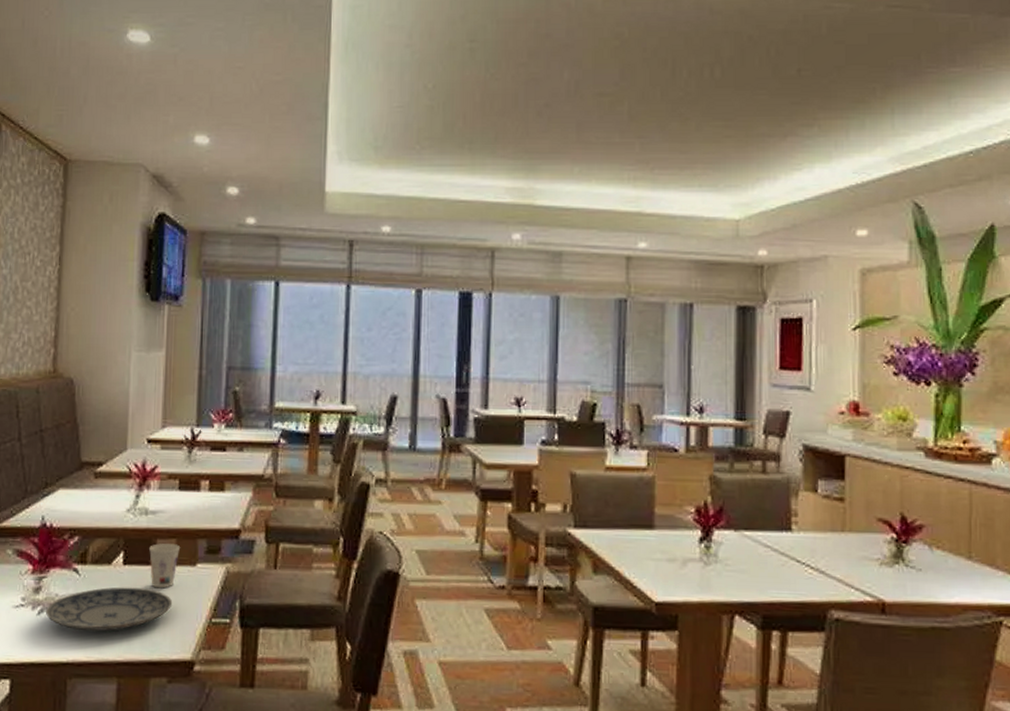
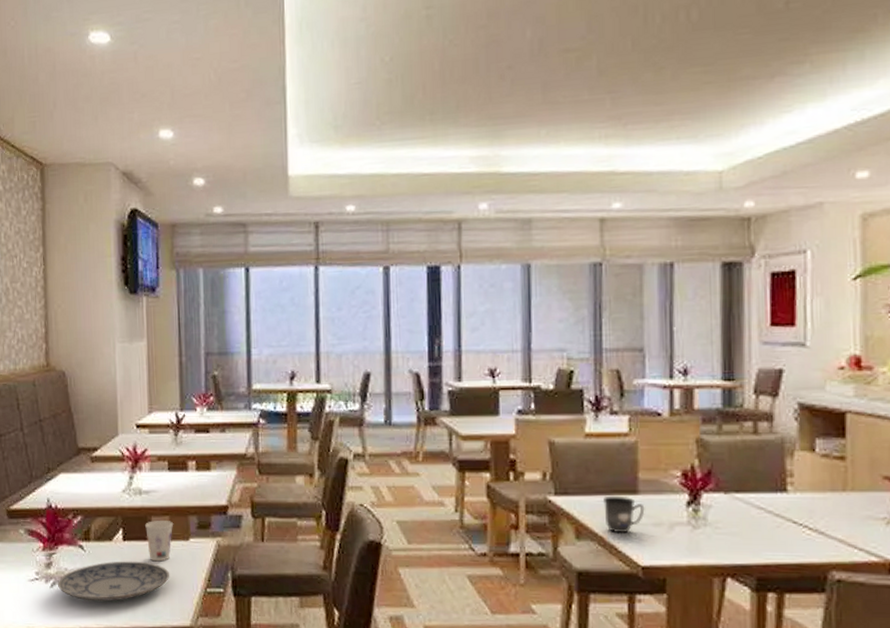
mug: none [620,529,660,569] -> present [602,495,645,534]

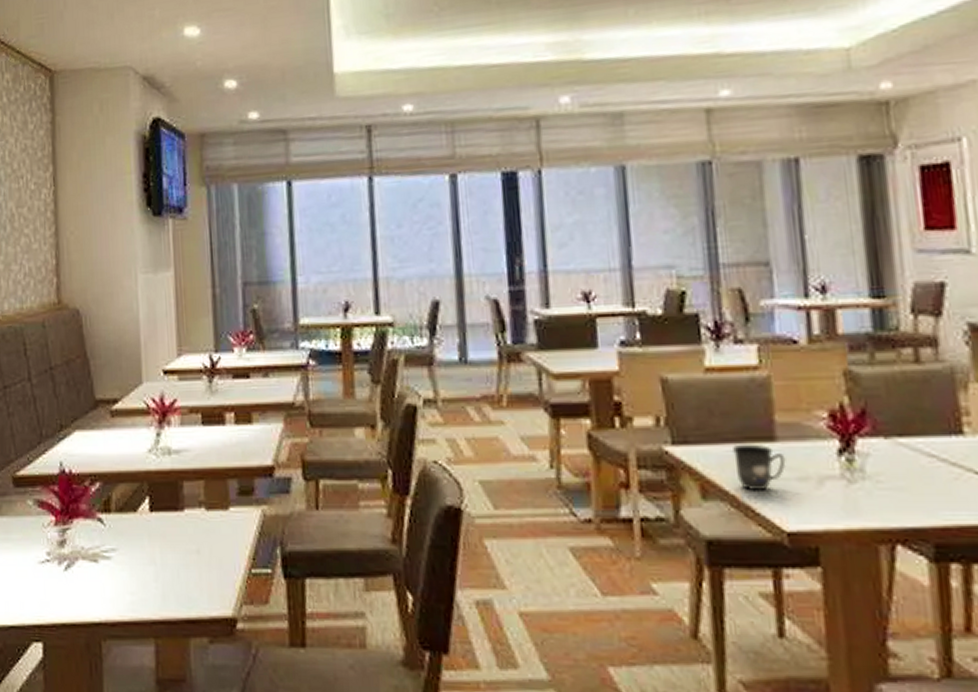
plate: present [58,561,170,602] -> none [73,536,207,588]
cup: present [145,521,174,562] -> none [176,486,210,537]

